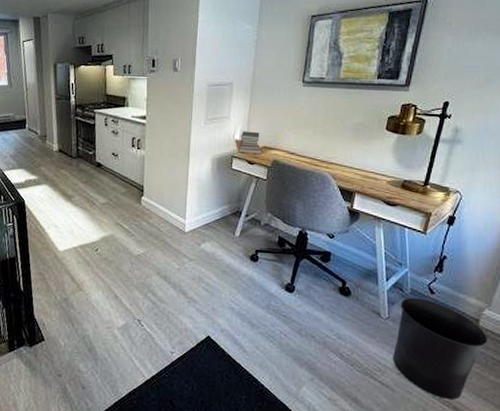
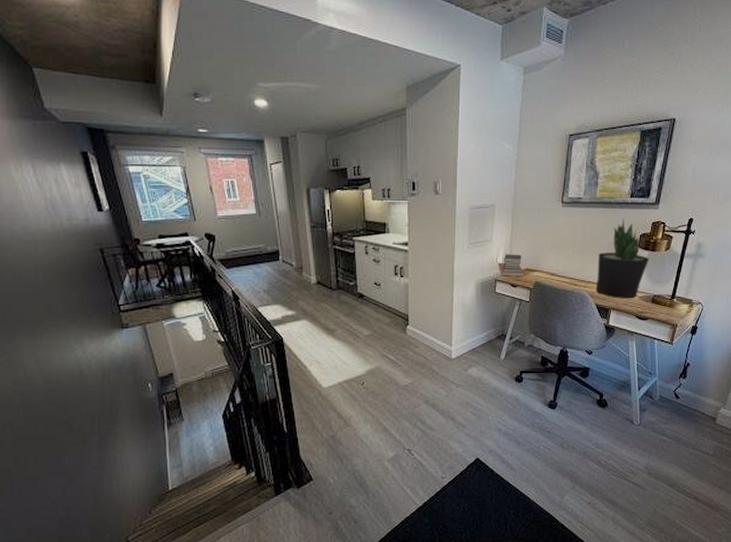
planter: none [338,100,399,183] -> present [596,218,650,299]
waste bin: present [393,297,489,400] -> none [644,403,723,491]

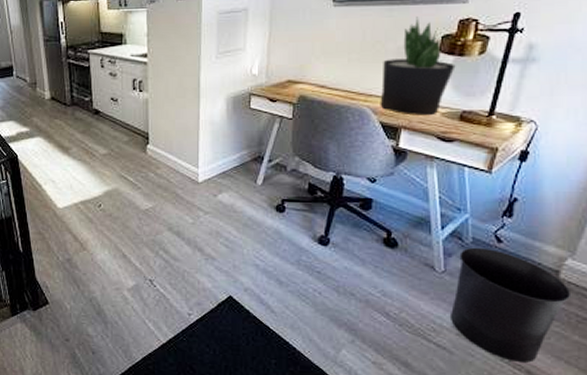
books: present [498,254,524,276] -> none [253,63,285,90]
waste bin: none [644,403,723,491] -> present [451,247,572,363]

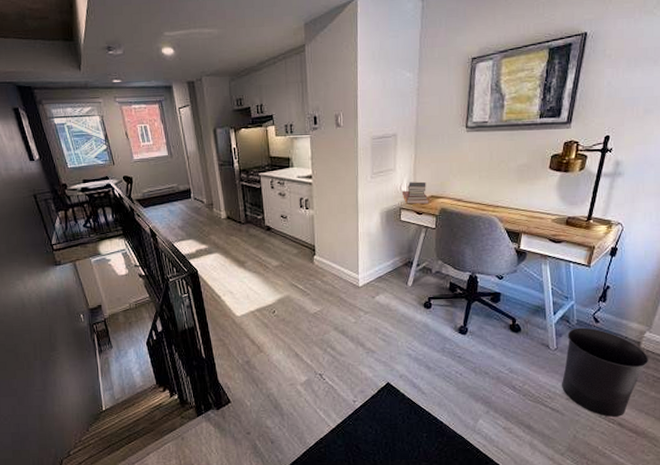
books: none [253,63,285,90] -> present [403,181,429,204]
planter: present [380,17,456,116] -> none [505,140,562,222]

